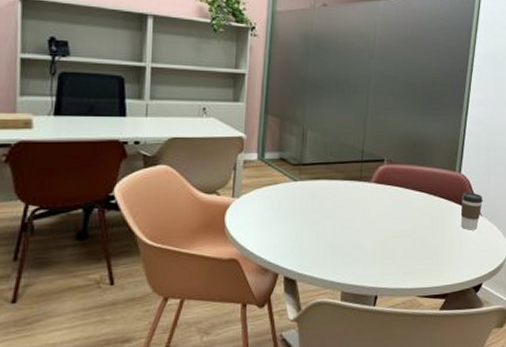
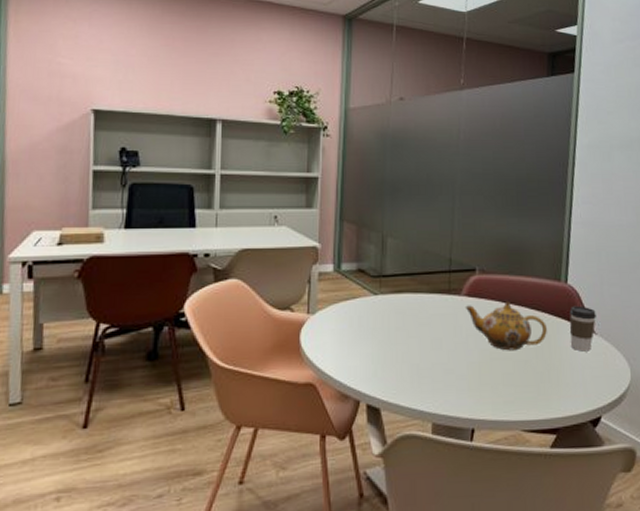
teapot: none [373,188,442,230] -> present [465,301,547,351]

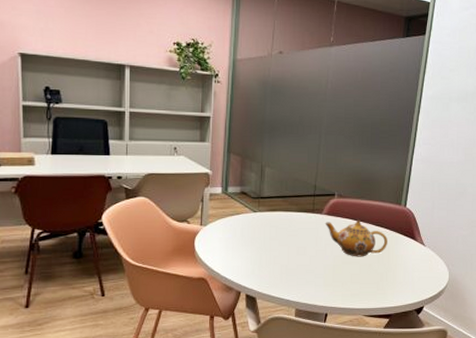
coffee cup: present [569,305,596,352] -> none [404,224,426,259]

